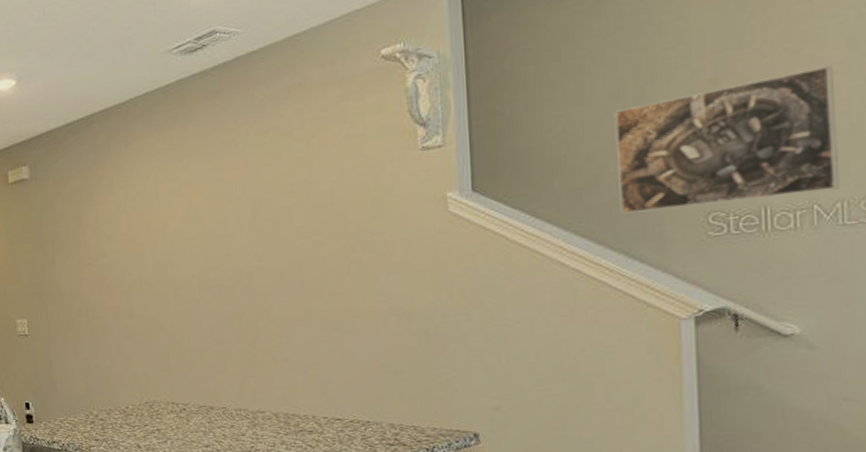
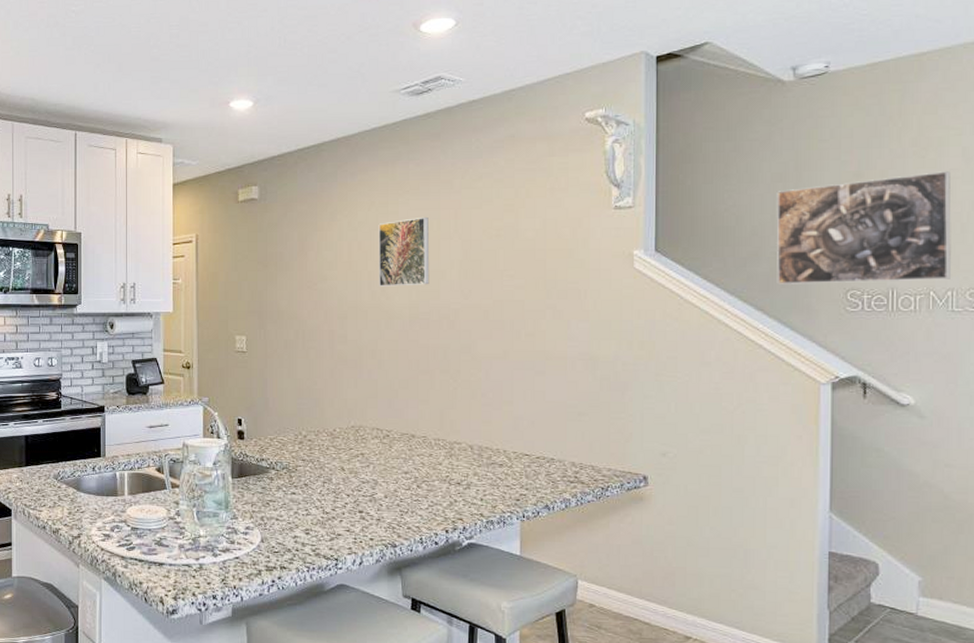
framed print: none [158,179,218,257] -> present [378,216,430,287]

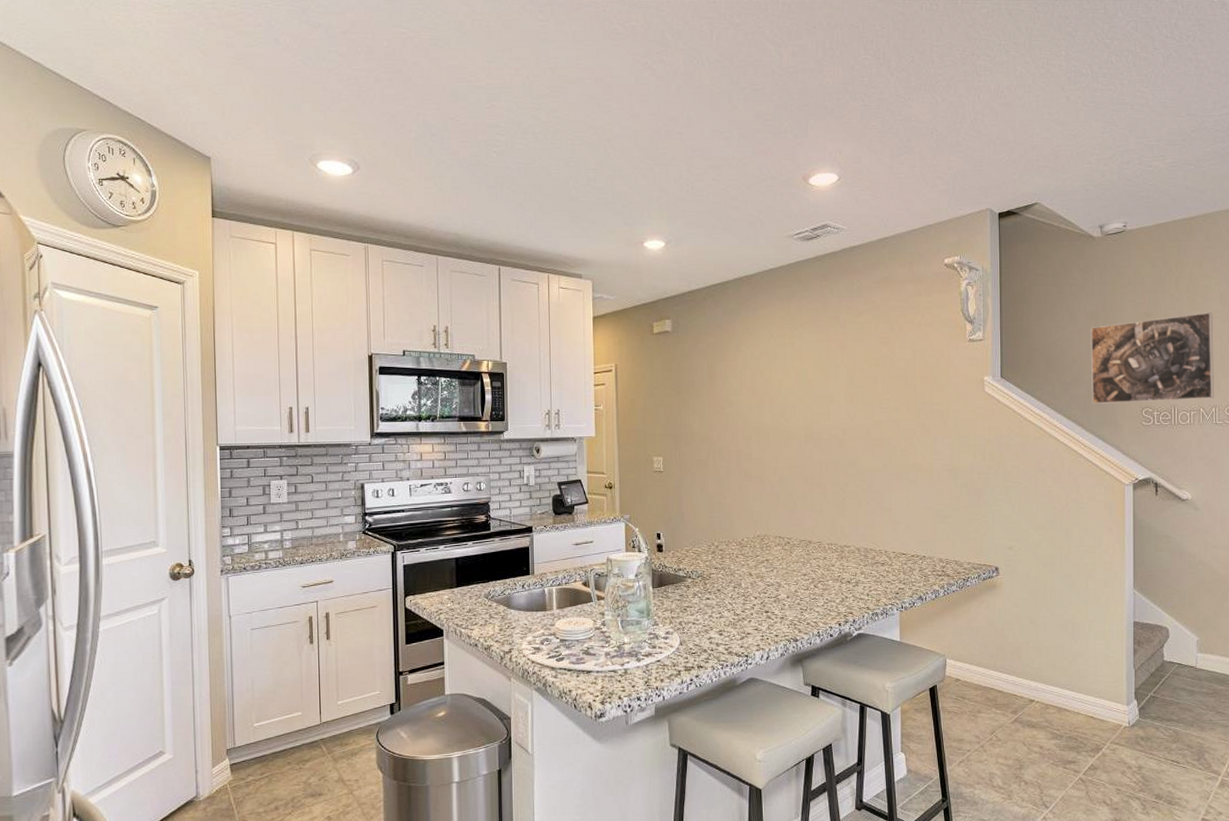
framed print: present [378,216,430,287] -> none [777,348,821,410]

